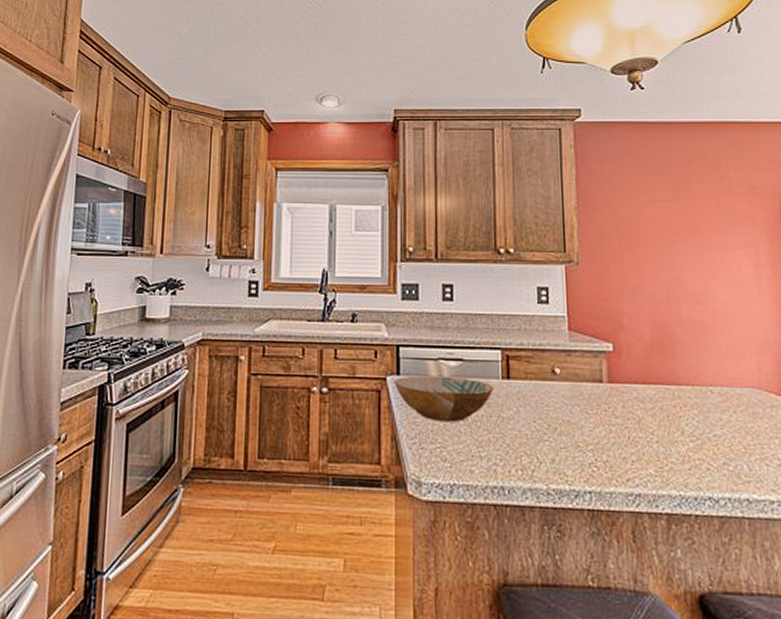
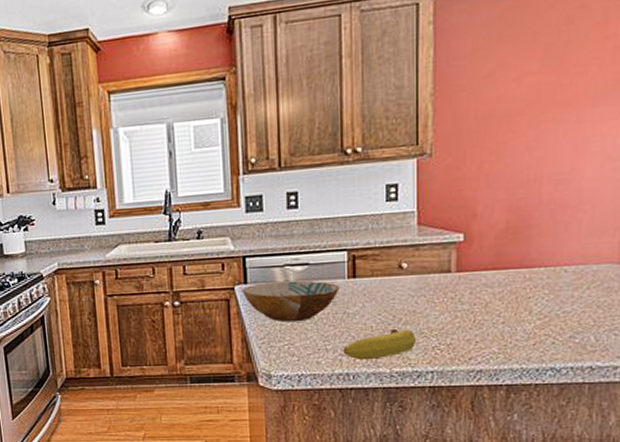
fruit: none [497,438,572,473] -> present [342,328,416,360]

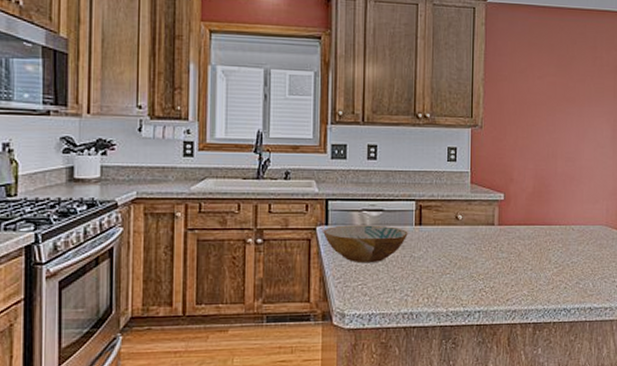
fruit: present [342,328,416,360] -> none [408,272,467,301]

